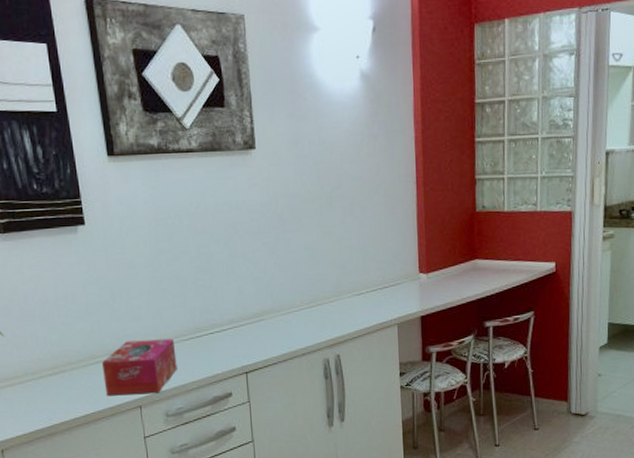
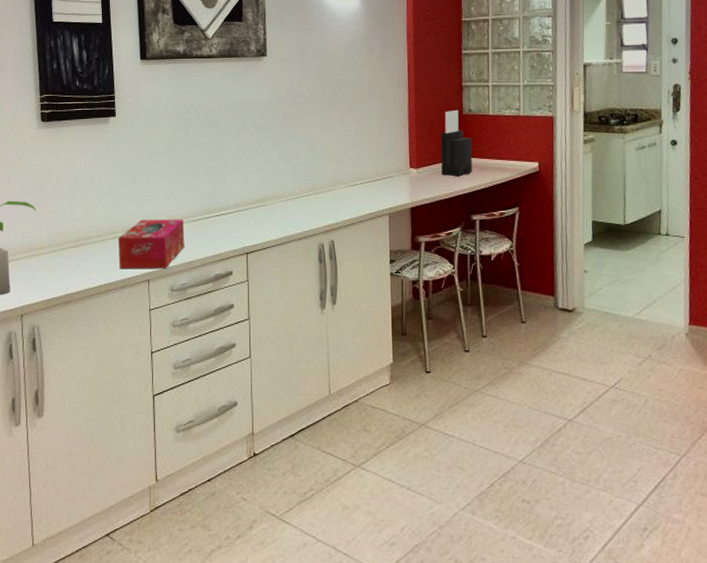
knife block: none [452,206,486,281] -> present [440,109,473,176]

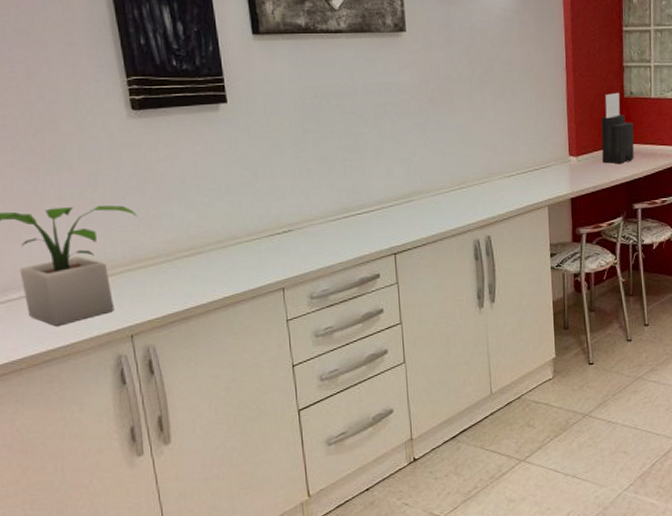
tissue box: present [117,219,185,269] -> none [242,219,323,278]

